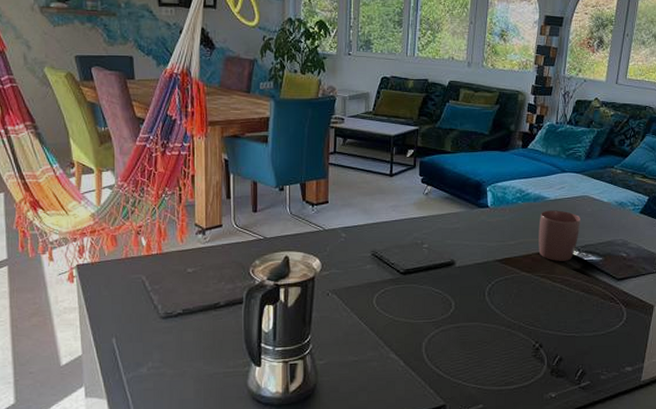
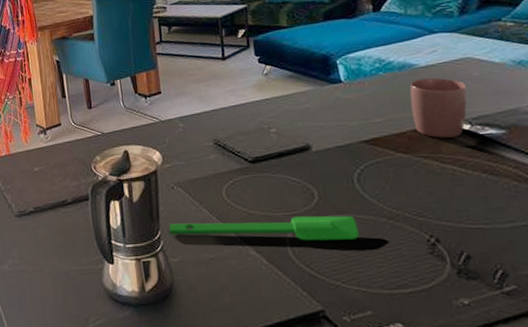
spatula: none [320,323,482,346] -> present [169,215,359,241]

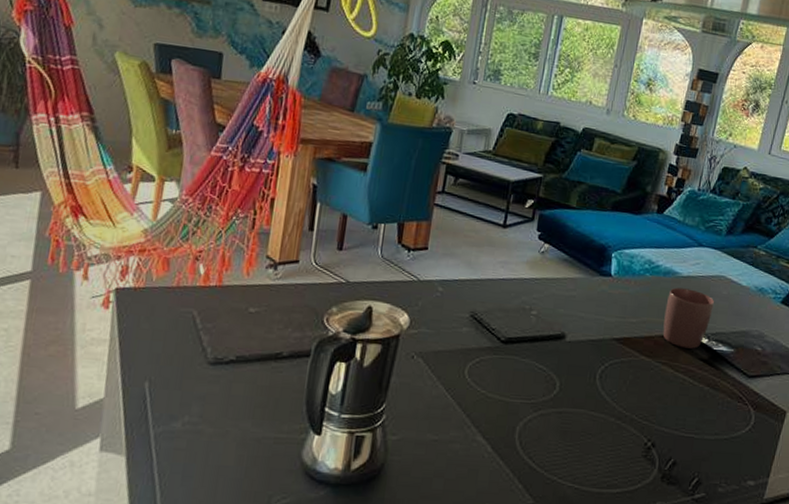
spatula: present [169,215,359,241] -> none [396,397,588,436]

